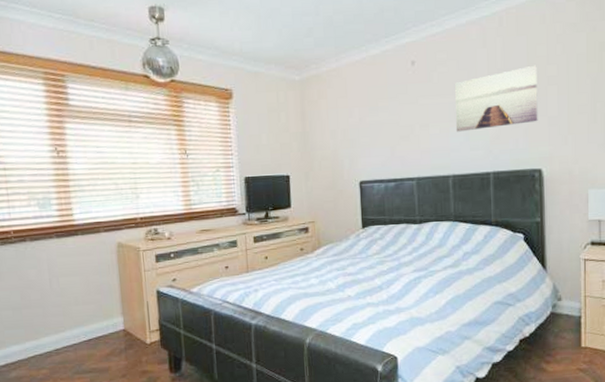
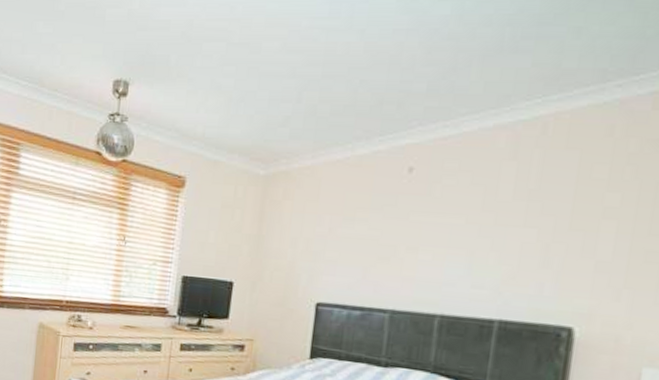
wall art: present [455,65,538,132] -> none [454,190,590,265]

